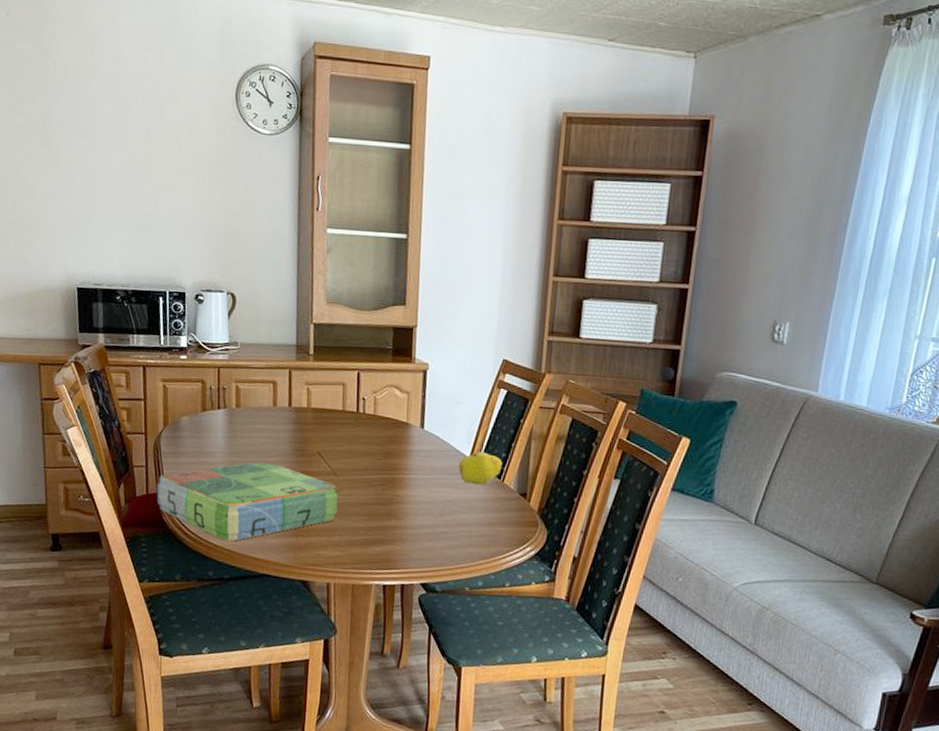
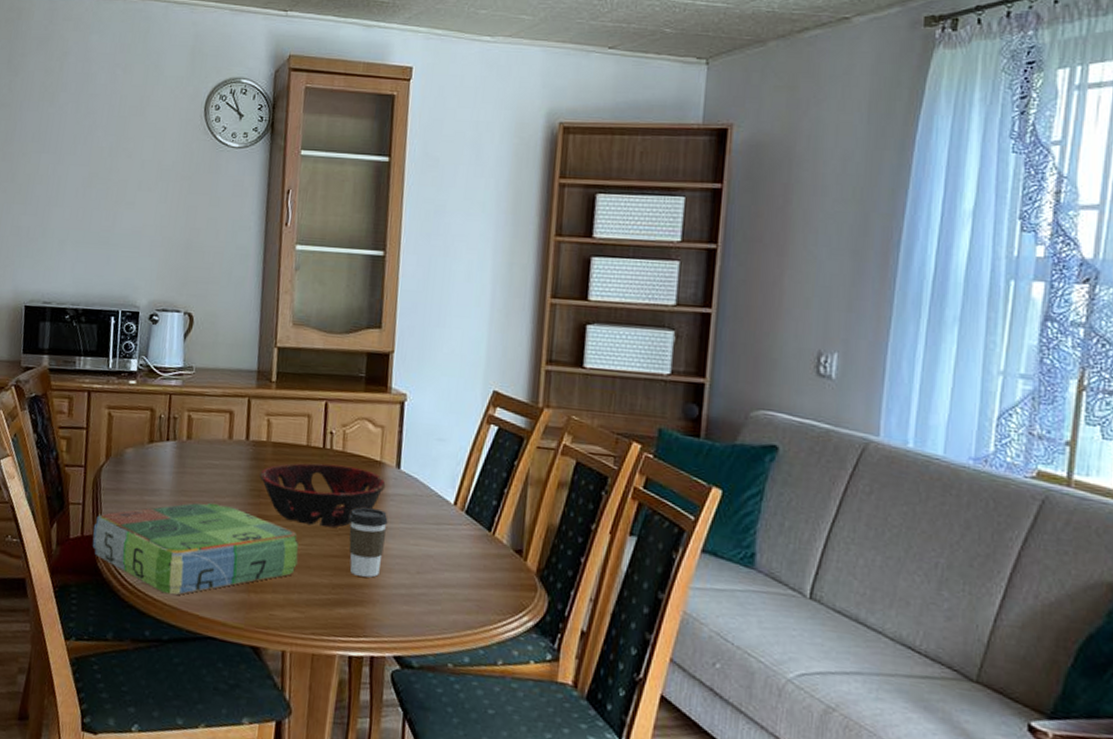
decorative bowl: none [302,425,412,480] -> present [260,463,386,528]
coffee cup: none [380,462,414,521] -> present [349,507,388,578]
fruit: present [458,451,504,485] -> none [440,497,495,538]

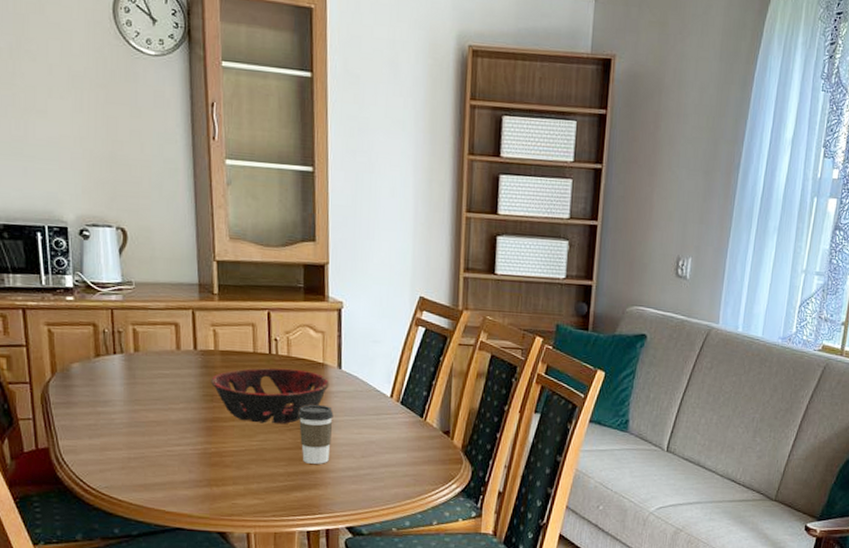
board game: present [92,502,299,595] -> none [47,409,254,495]

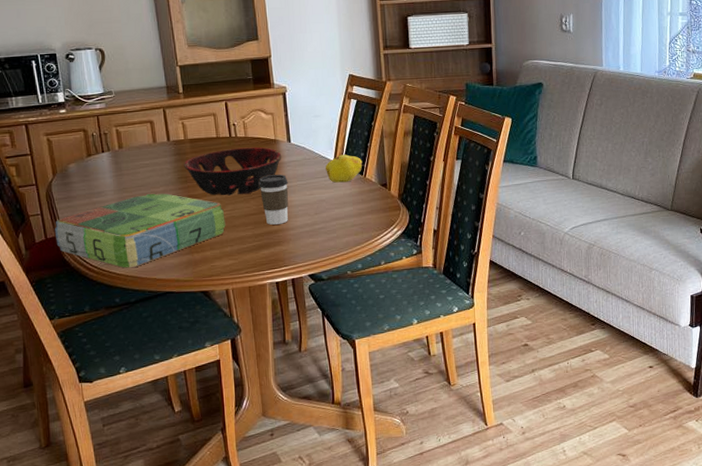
board game: none [47,409,254,495] -> present [54,193,226,268]
fruit: none [378,390,425,424] -> present [325,154,364,183]

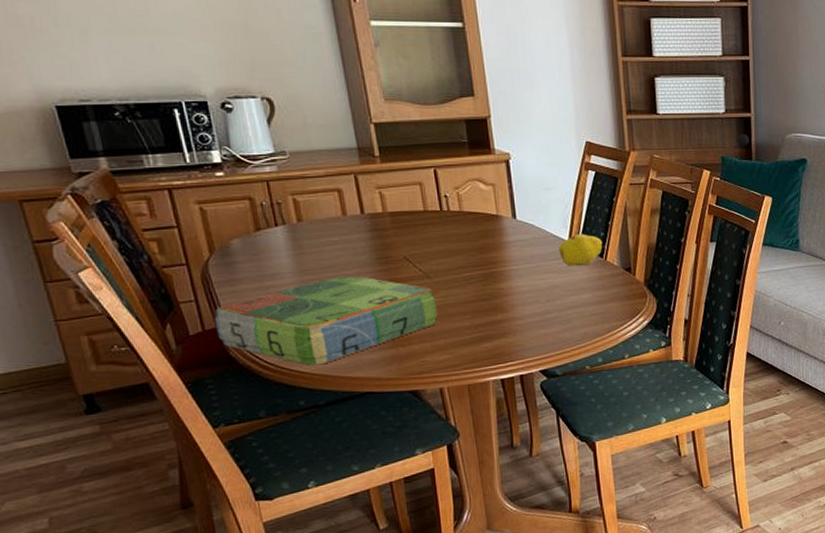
decorative bowl: present [184,147,282,196] -> none [383,223,506,280]
coffee cup: present [258,174,288,225] -> none [478,255,515,314]

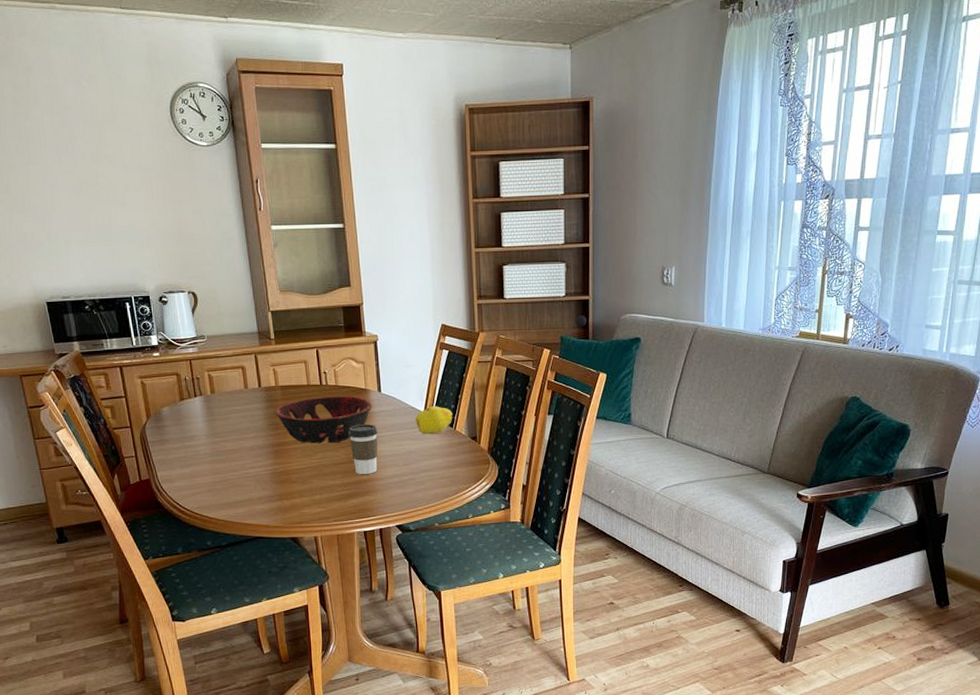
board game: present [214,276,438,365] -> none [148,439,315,512]
decorative bowl: none [383,223,506,280] -> present [275,396,372,444]
coffee cup: none [478,255,515,314] -> present [348,423,378,474]

